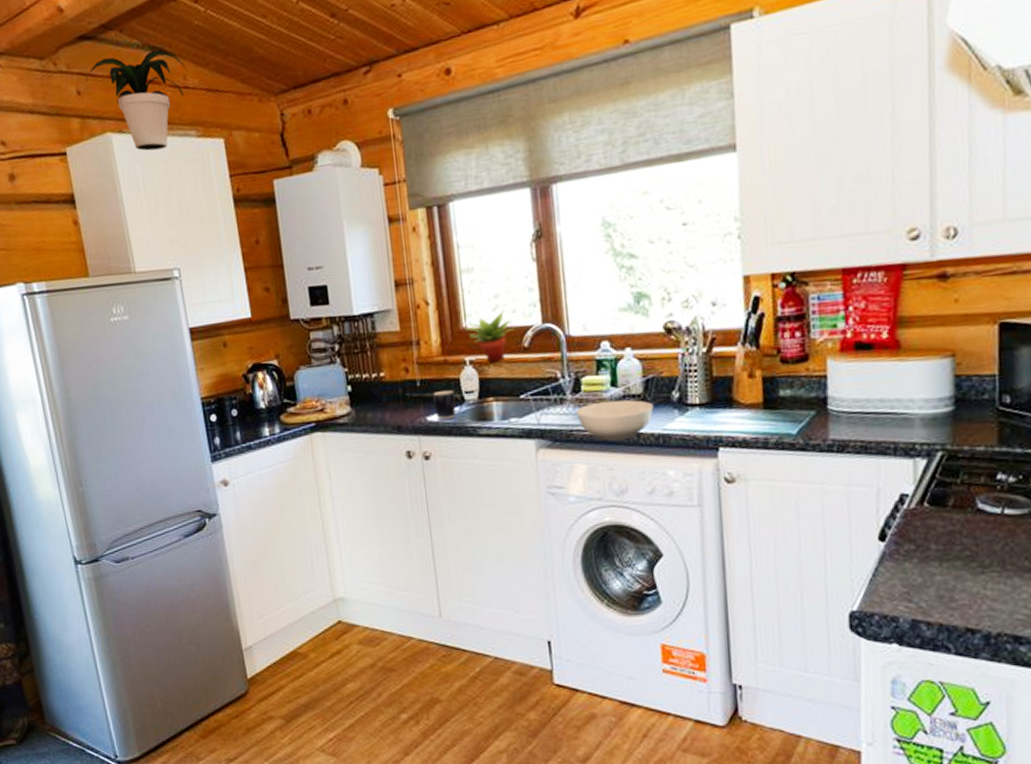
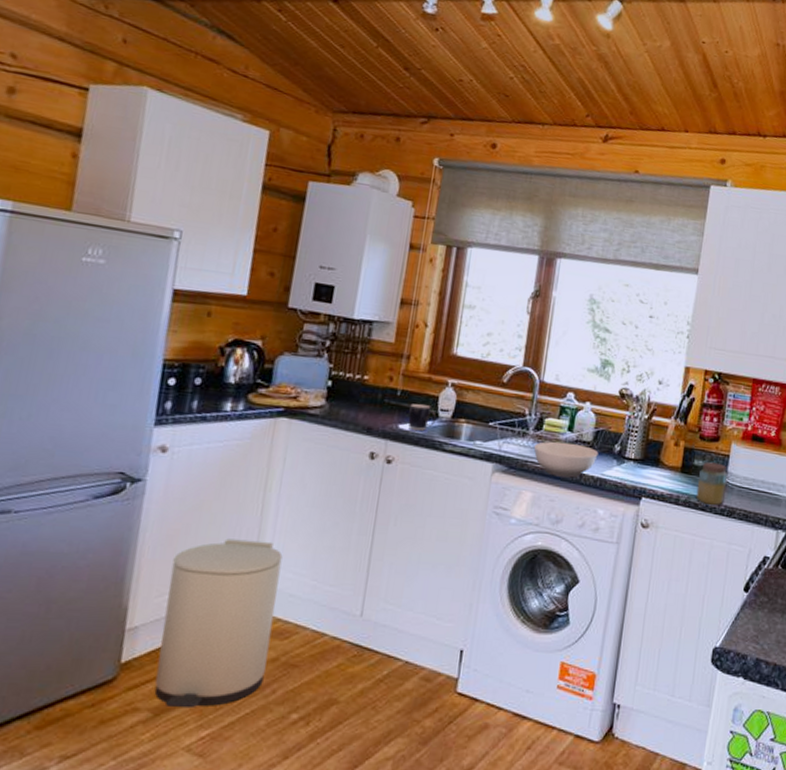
potted plant: present [85,49,187,151] -> none [137,21,251,120]
pedal bin: none [262,555,368,715] -> present [154,538,283,709]
succulent plant: present [465,309,514,363] -> none [455,346,498,390]
peanut butter: none [788,388,830,443] -> present [696,462,728,506]

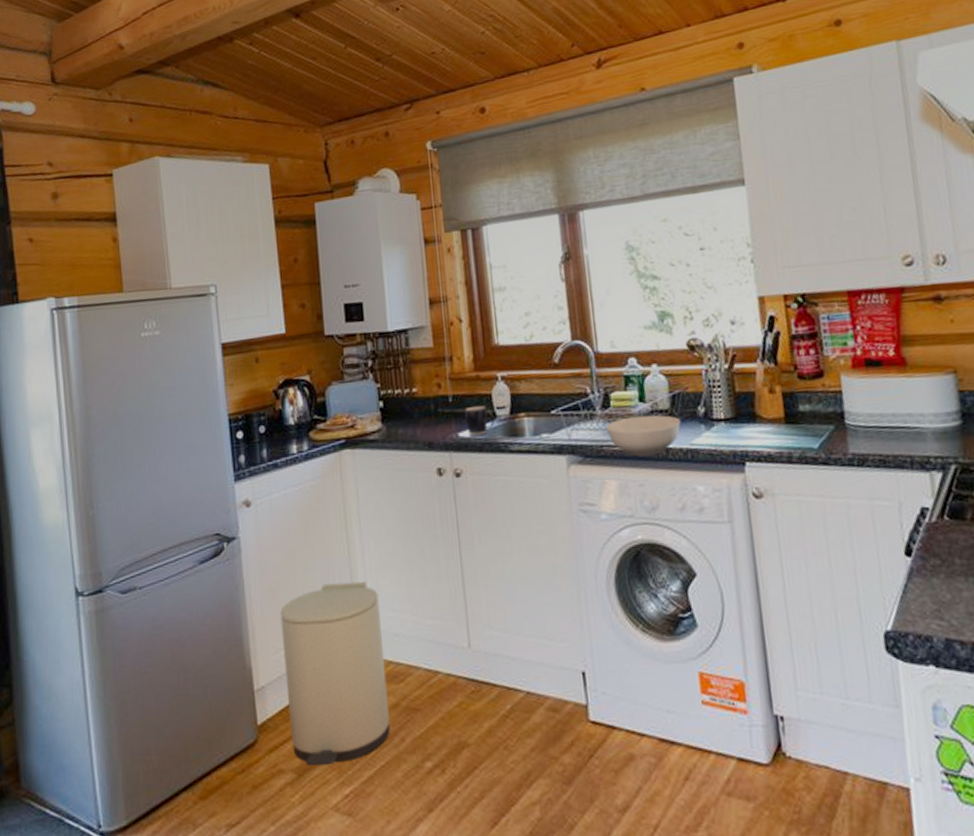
peanut butter: present [696,462,728,506] -> none [809,403,850,457]

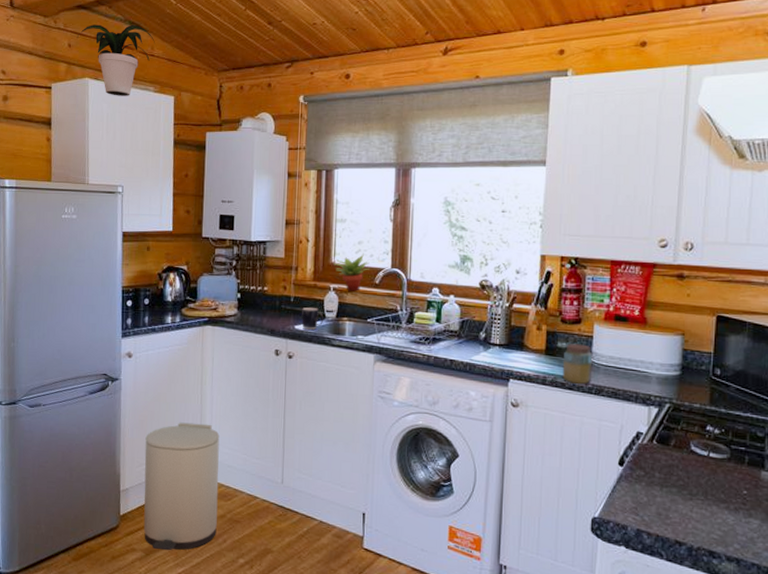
potted plant: none [138,84,238,174] -> present [76,24,155,96]
succulent plant: none [497,326,544,378] -> present [334,253,370,291]
bowl: present [605,414,681,457] -> none [407,332,466,364]
peanut butter: none [809,403,850,457] -> present [562,344,593,385]

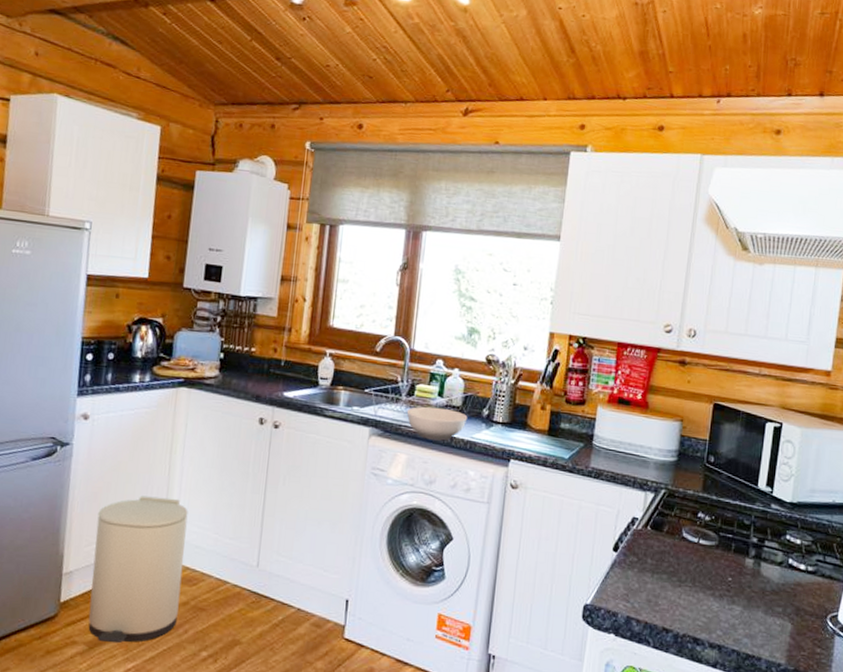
potted plant: present [76,24,155,96] -> none [46,33,142,120]
mug: present [302,307,323,330] -> none [292,373,317,398]
succulent plant: present [334,253,370,291] -> none [331,317,371,359]
bowl: none [407,332,466,364] -> present [406,406,468,441]
peanut butter: present [562,344,593,385] -> none [563,425,595,468]

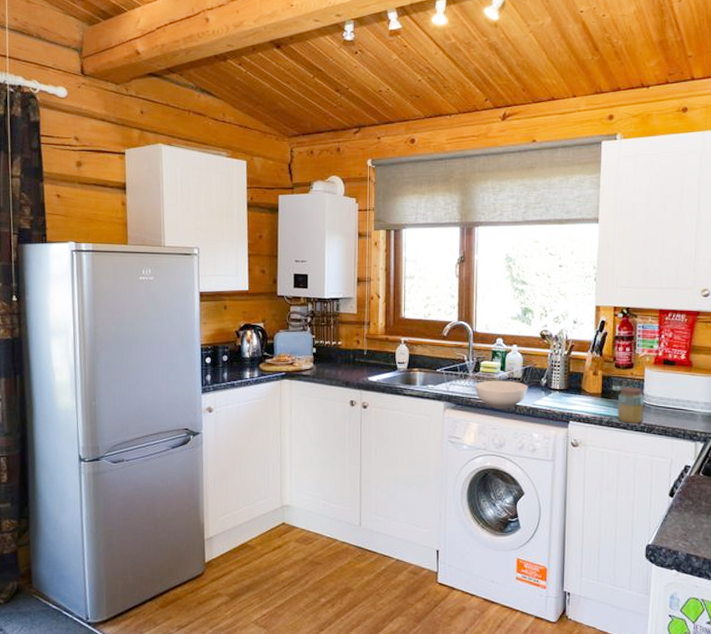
pedal bin: present [88,495,188,644] -> none [227,472,300,594]
peanut butter: none [563,425,595,468] -> present [617,387,644,424]

